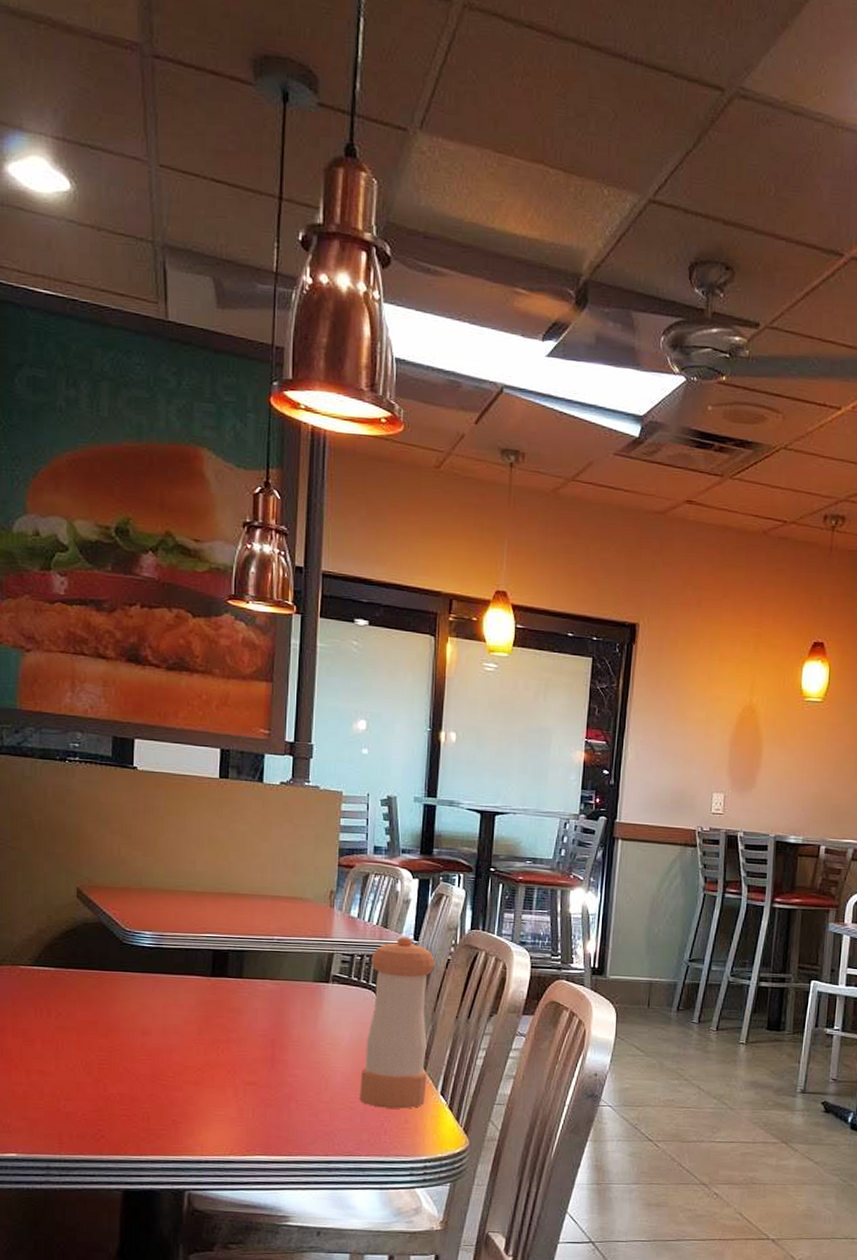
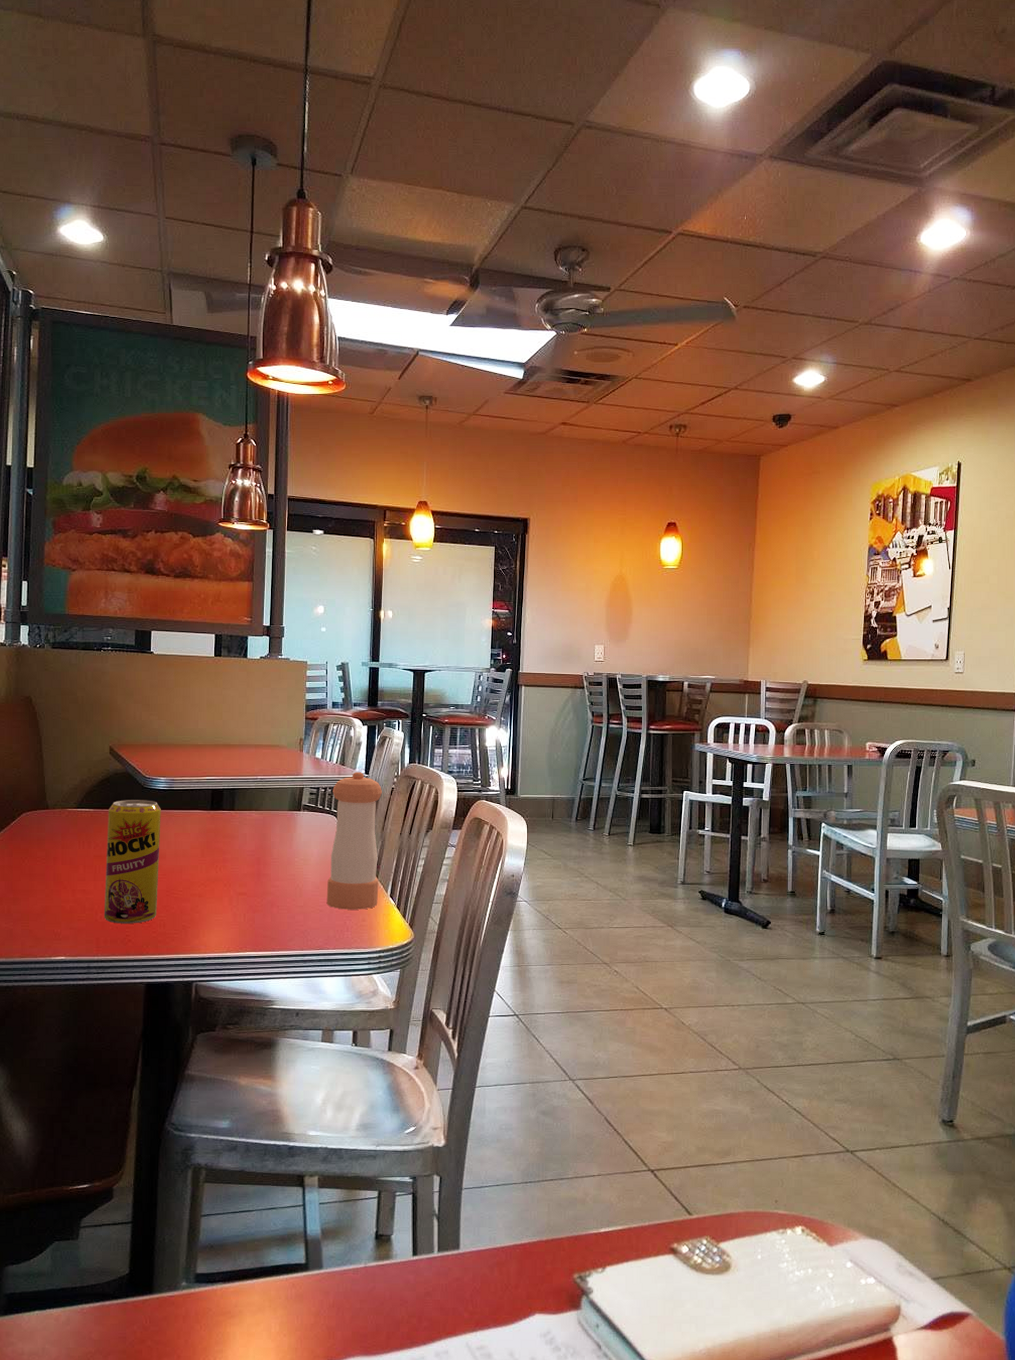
beverage can: none [68,958,145,1116] -> present [104,800,161,924]

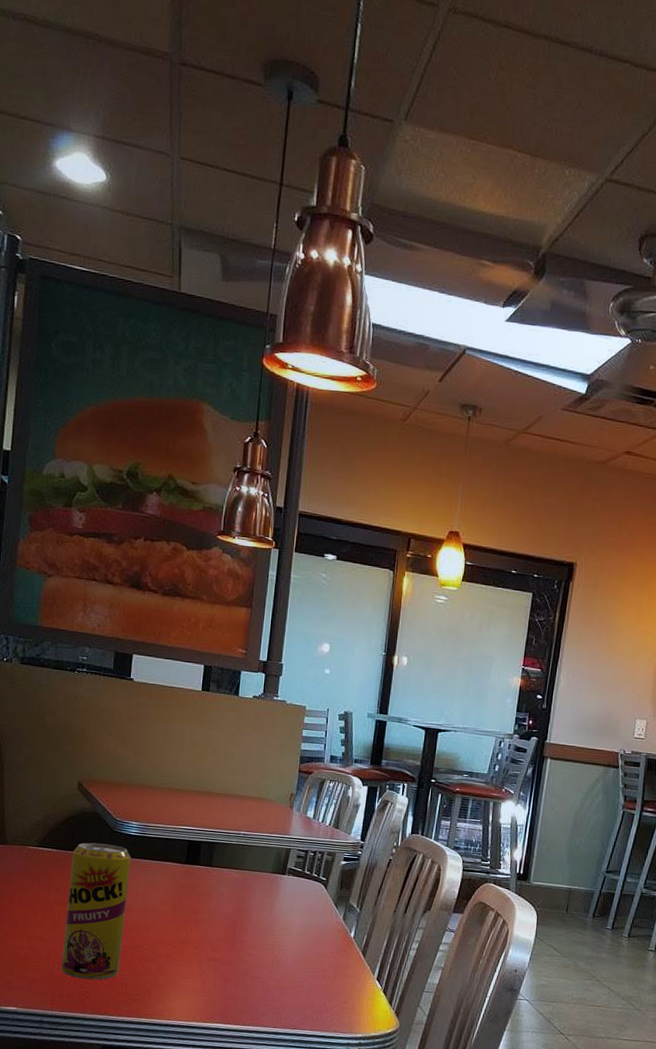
pepper shaker: present [326,772,382,910] -> none [306,837,378,991]

